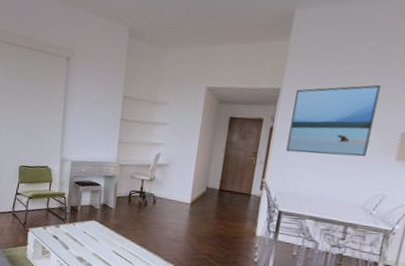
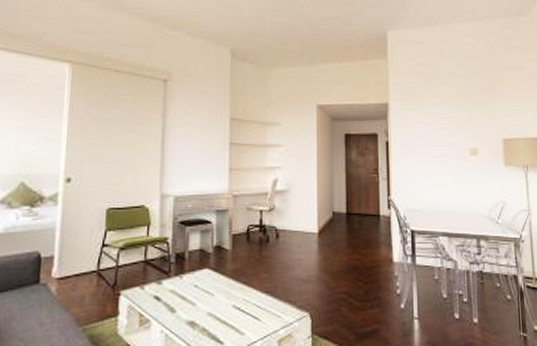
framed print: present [286,84,381,157] -> none [403,96,478,166]

